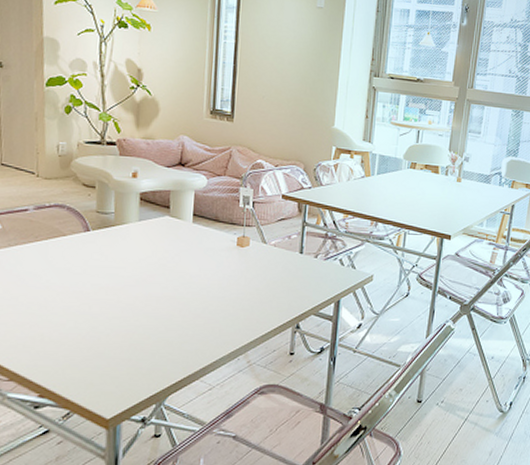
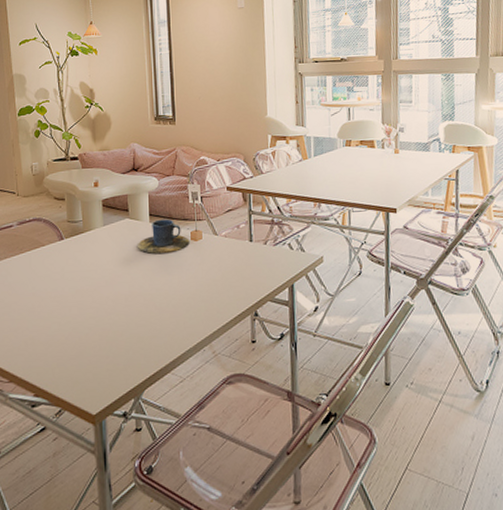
cup: none [175,220,235,256] -> present [137,219,190,253]

